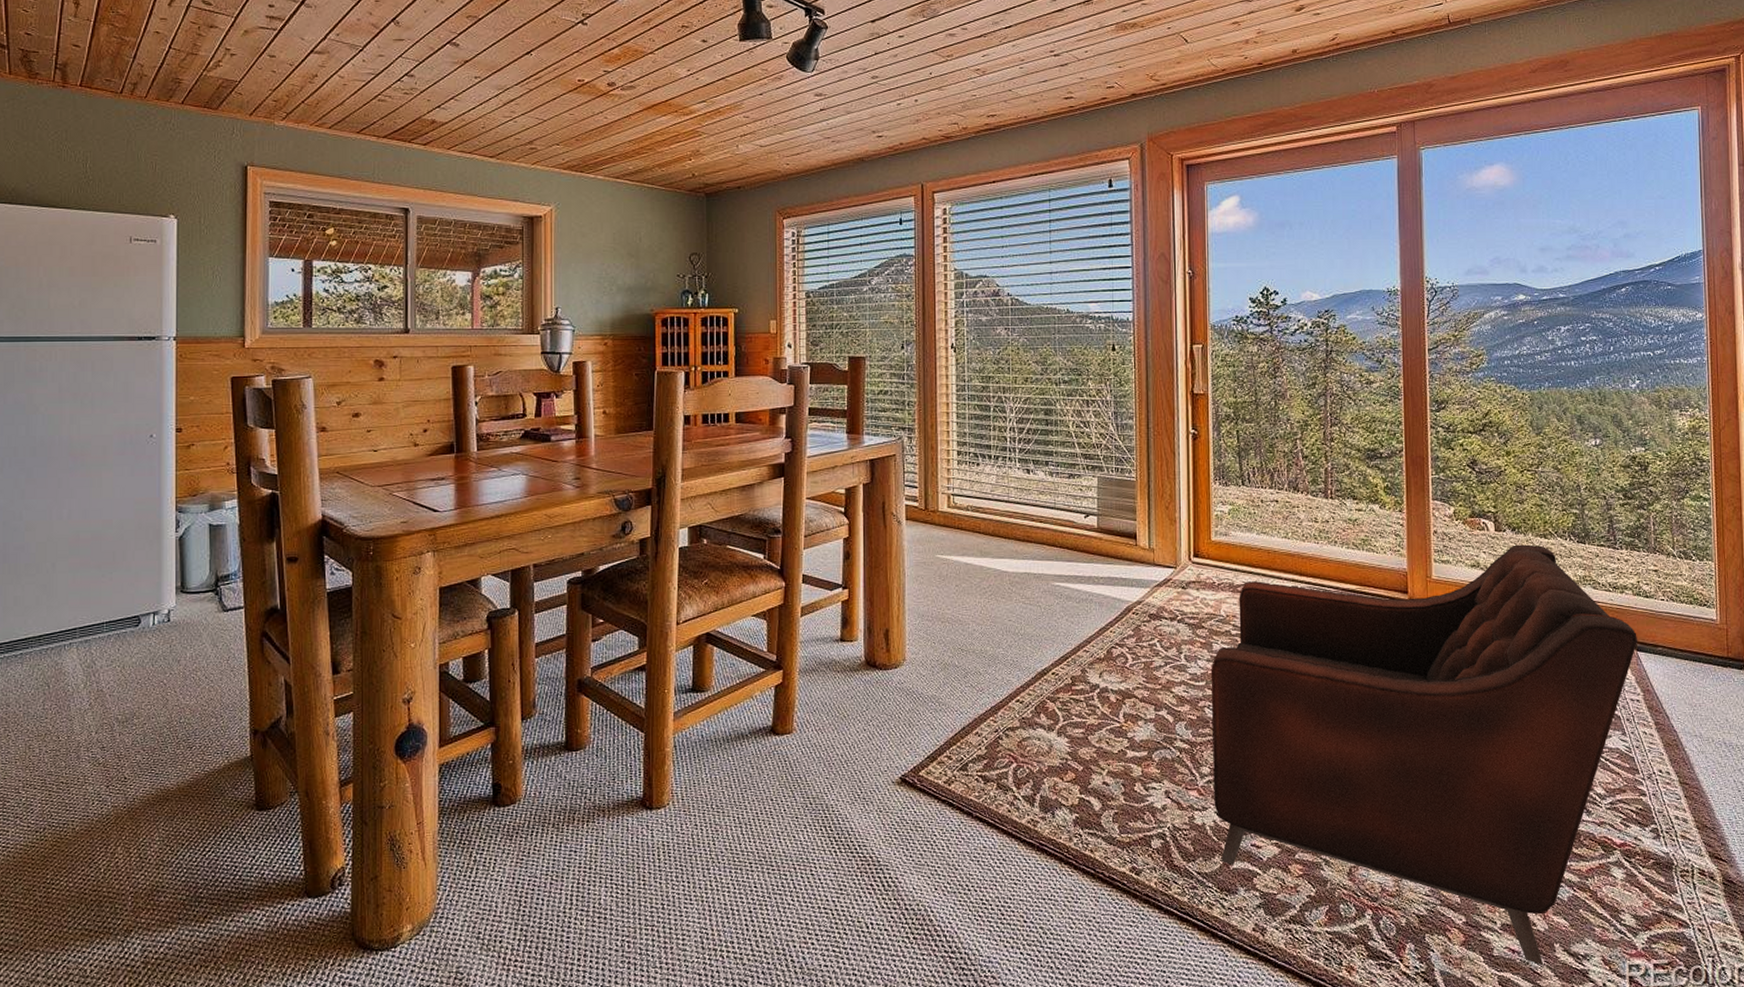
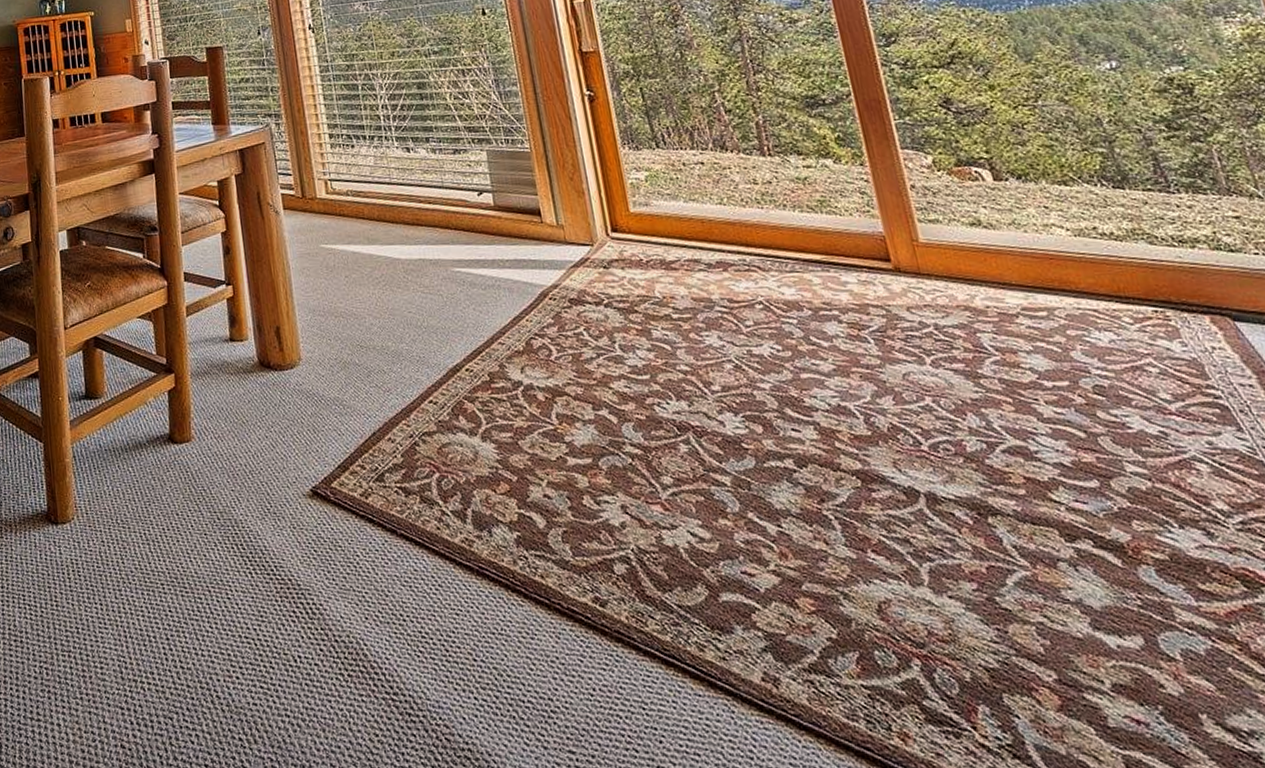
armchair: present [1210,544,1637,966] -> none [653,194,1232,744]

